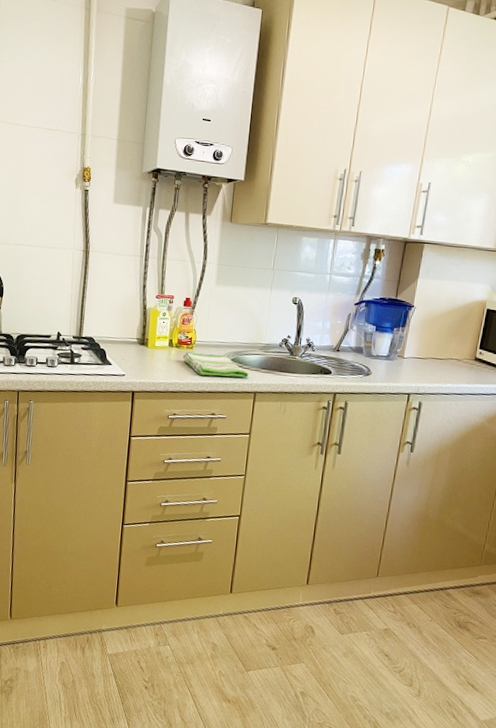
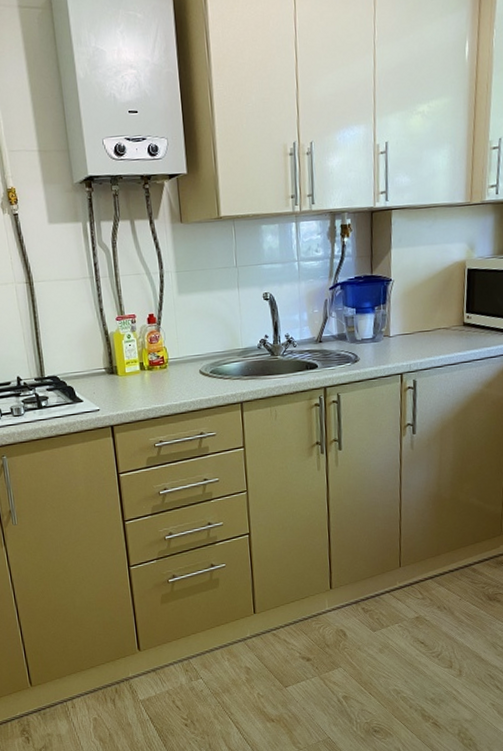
dish towel: present [182,351,249,378] -> none [157,368,232,395]

